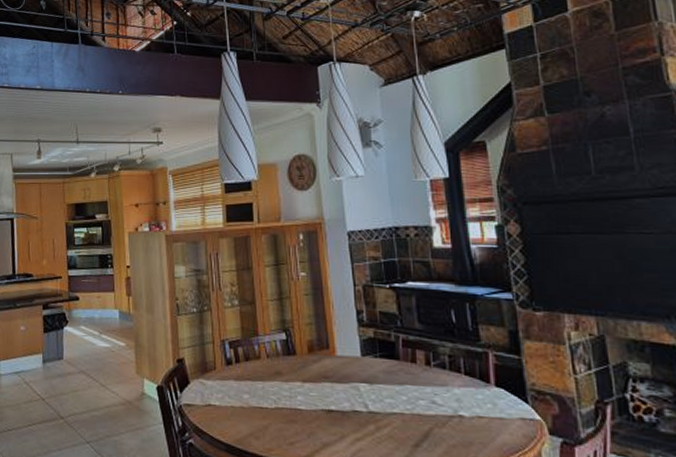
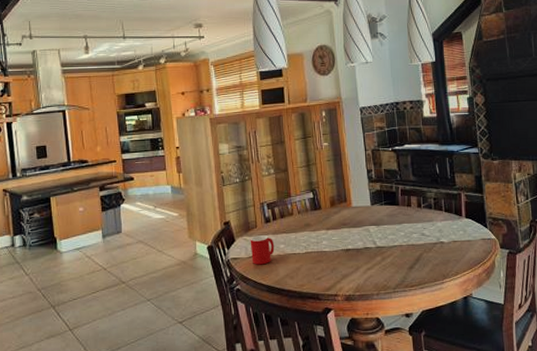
cup: none [207,379,237,417] -> present [250,235,275,265]

